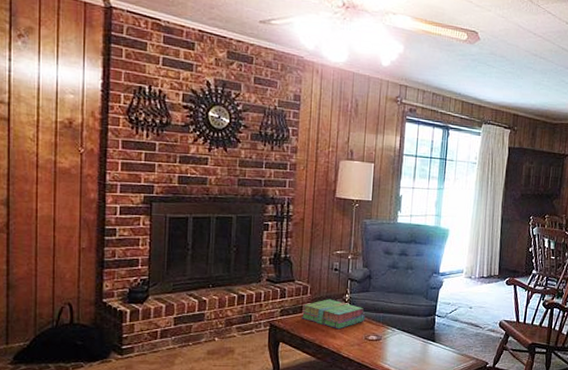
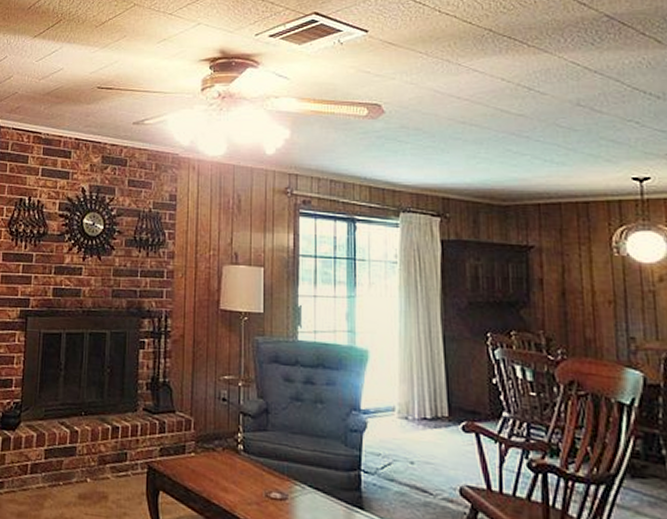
stack of books: present [301,299,366,330] -> none [184,437,265,480]

